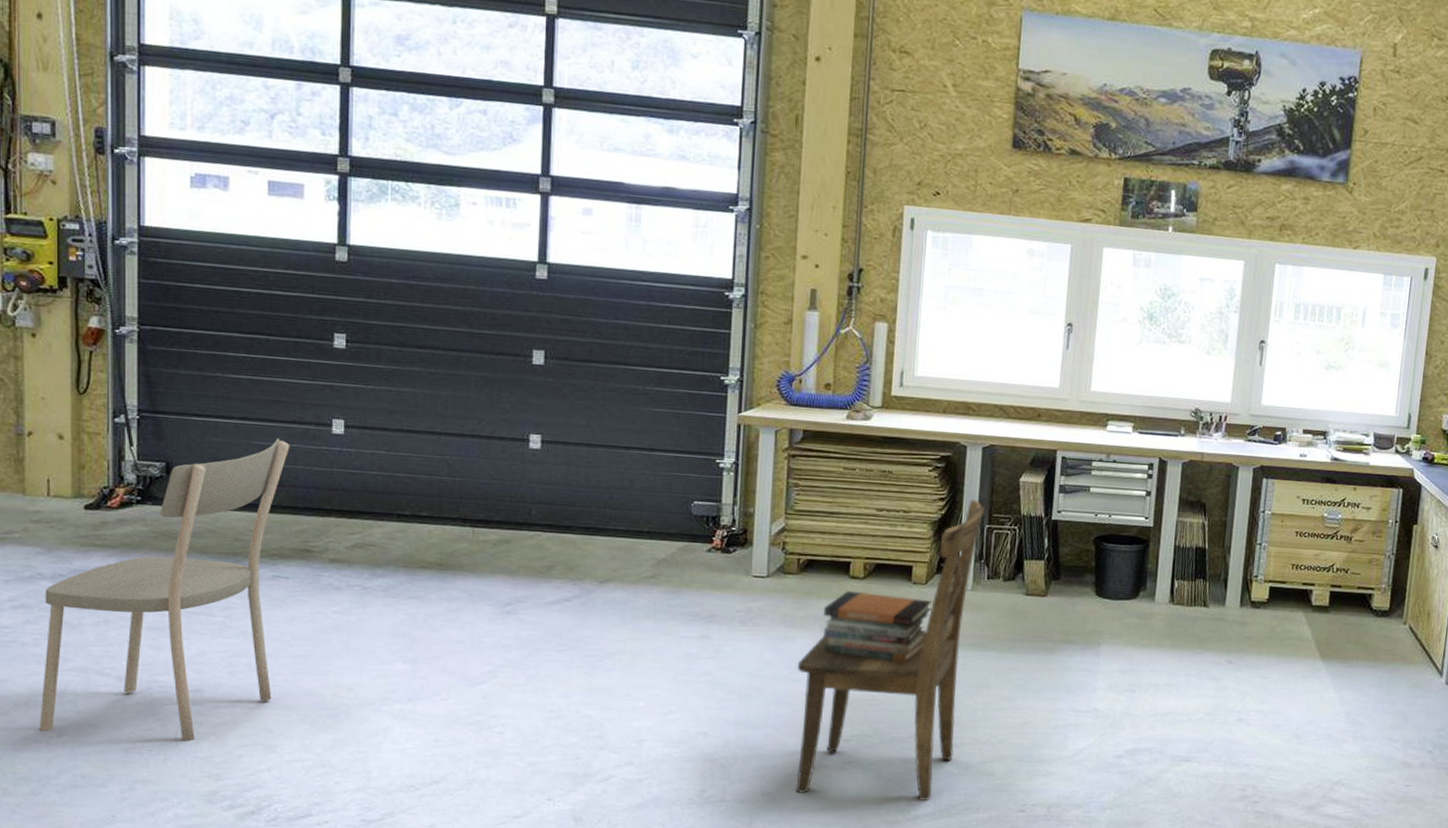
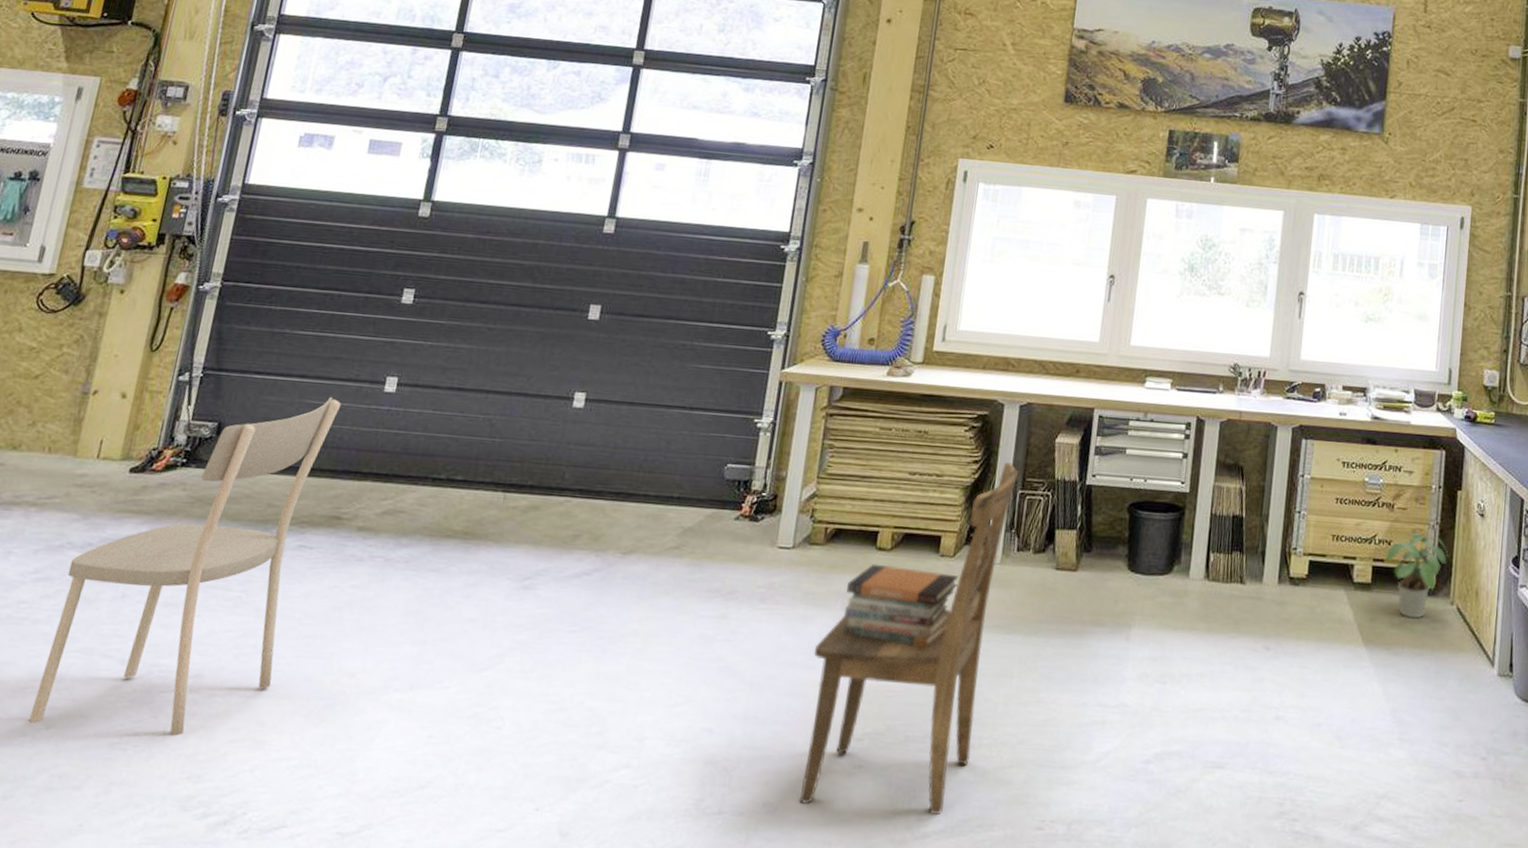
potted plant: none [1342,562,1402,637] -> present [1385,533,1448,619]

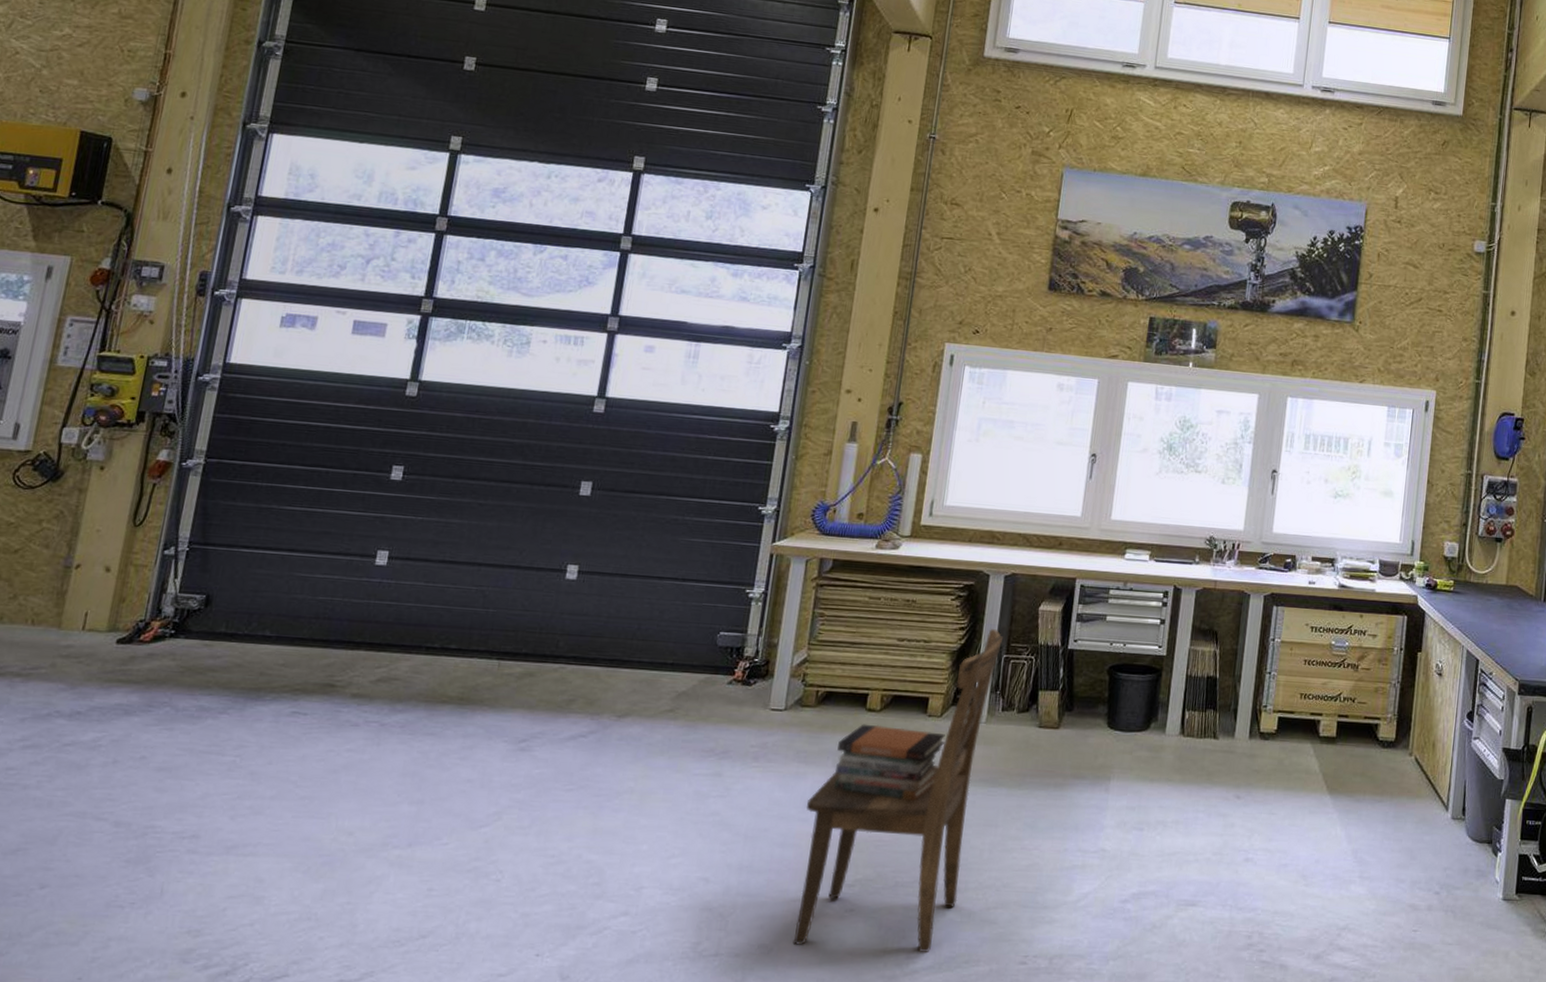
dining chair: present [28,396,342,736] -> none [22,569,332,893]
potted plant: present [1385,533,1448,619] -> none [1349,691,1408,769]

